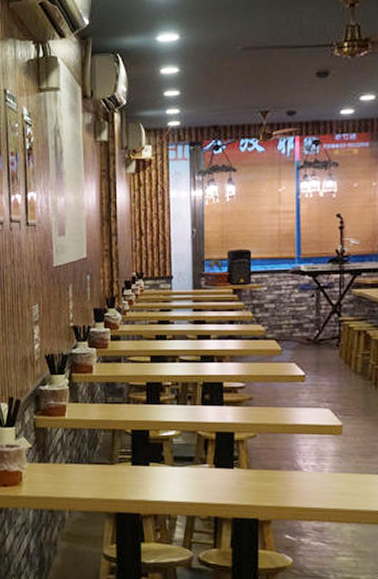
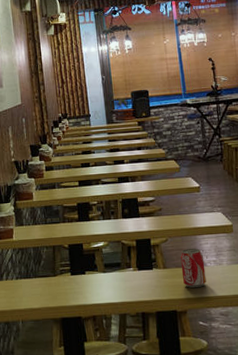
beverage can: none [269,449,301,495] -> present [180,248,207,288]

